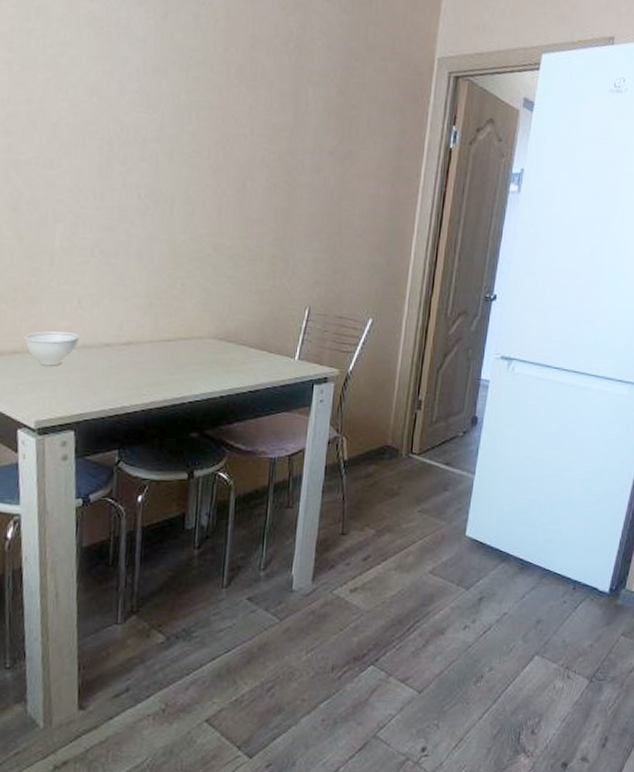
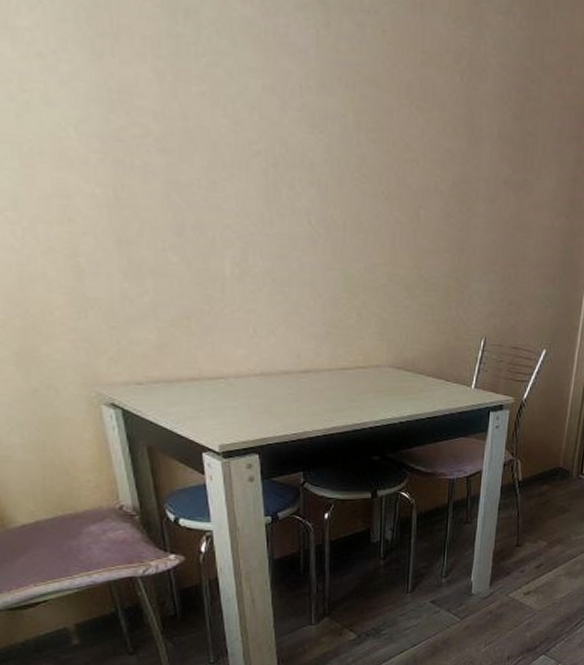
bowl: present [24,330,80,366] -> none [202,358,258,393]

